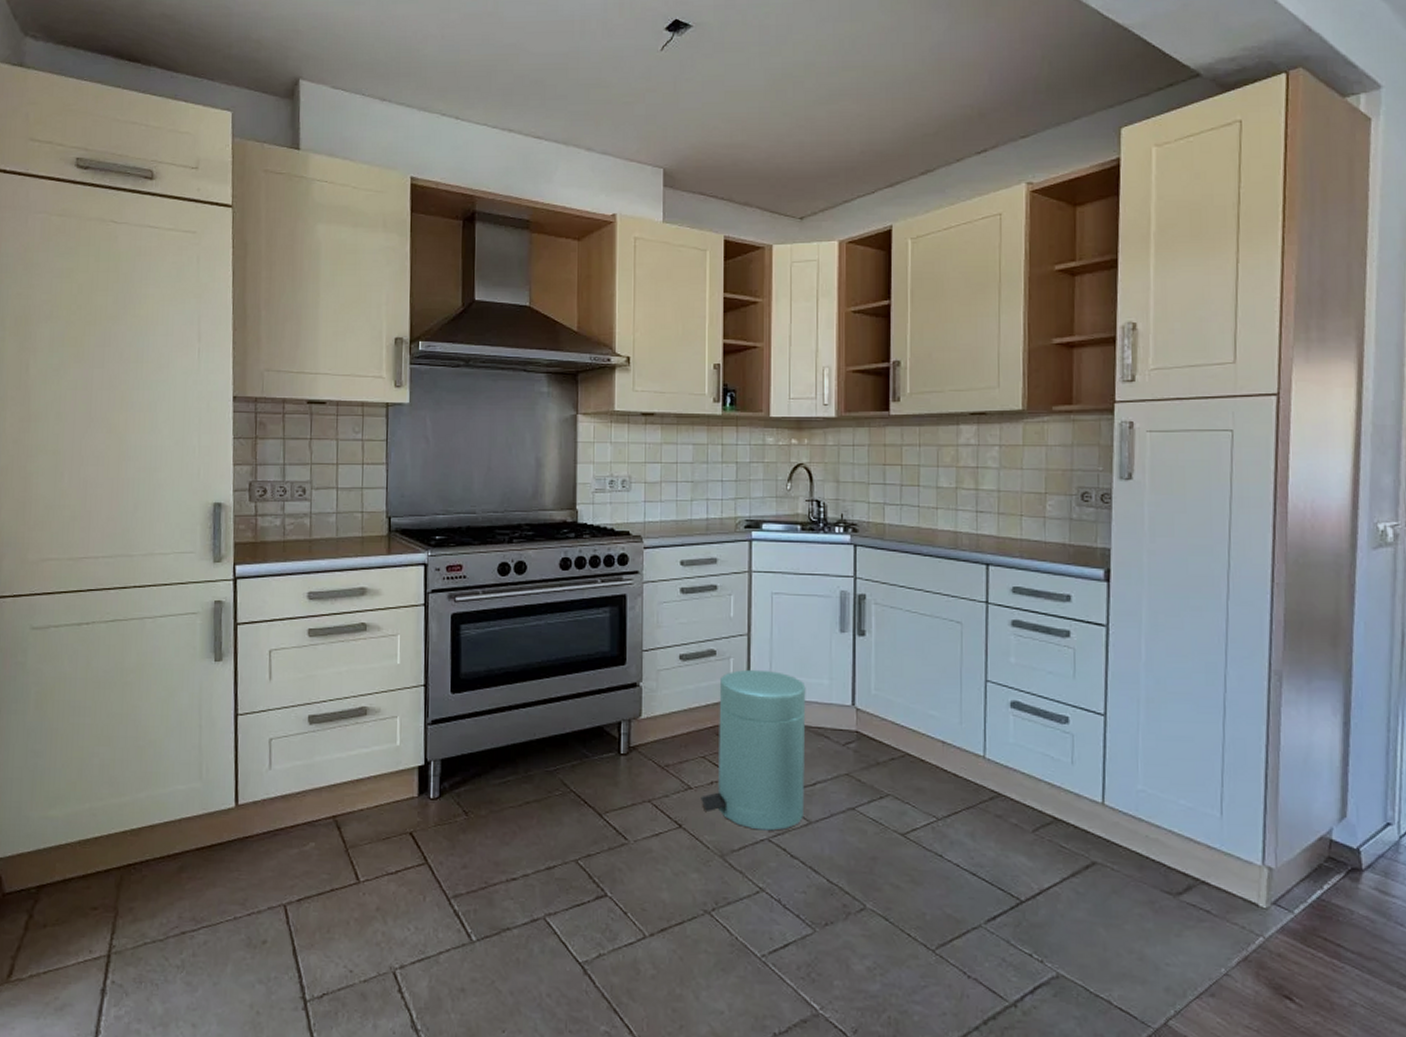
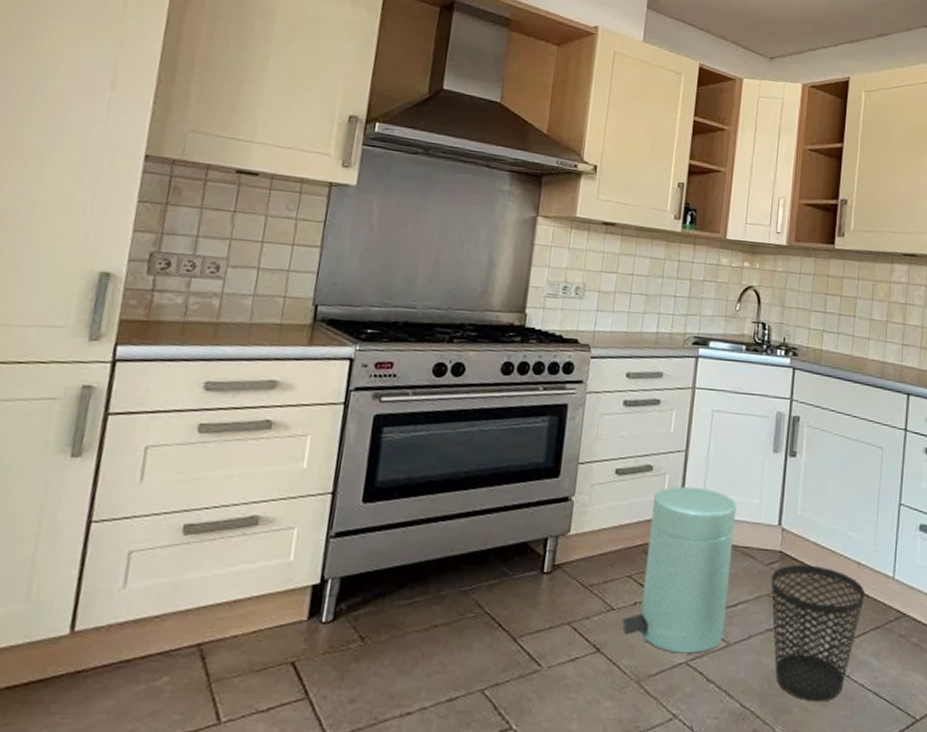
wastebasket: none [849,744,954,880] -> present [771,564,866,702]

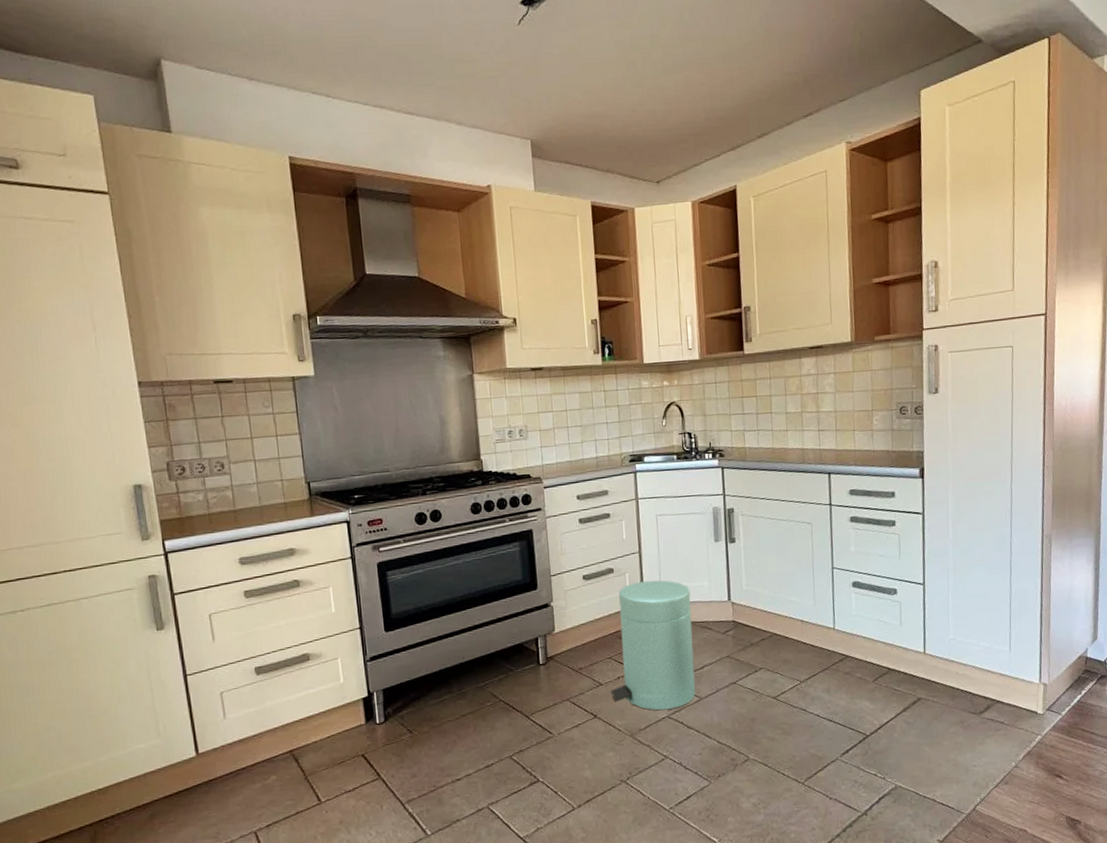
wastebasket: present [771,564,866,702] -> none [728,628,811,733]

